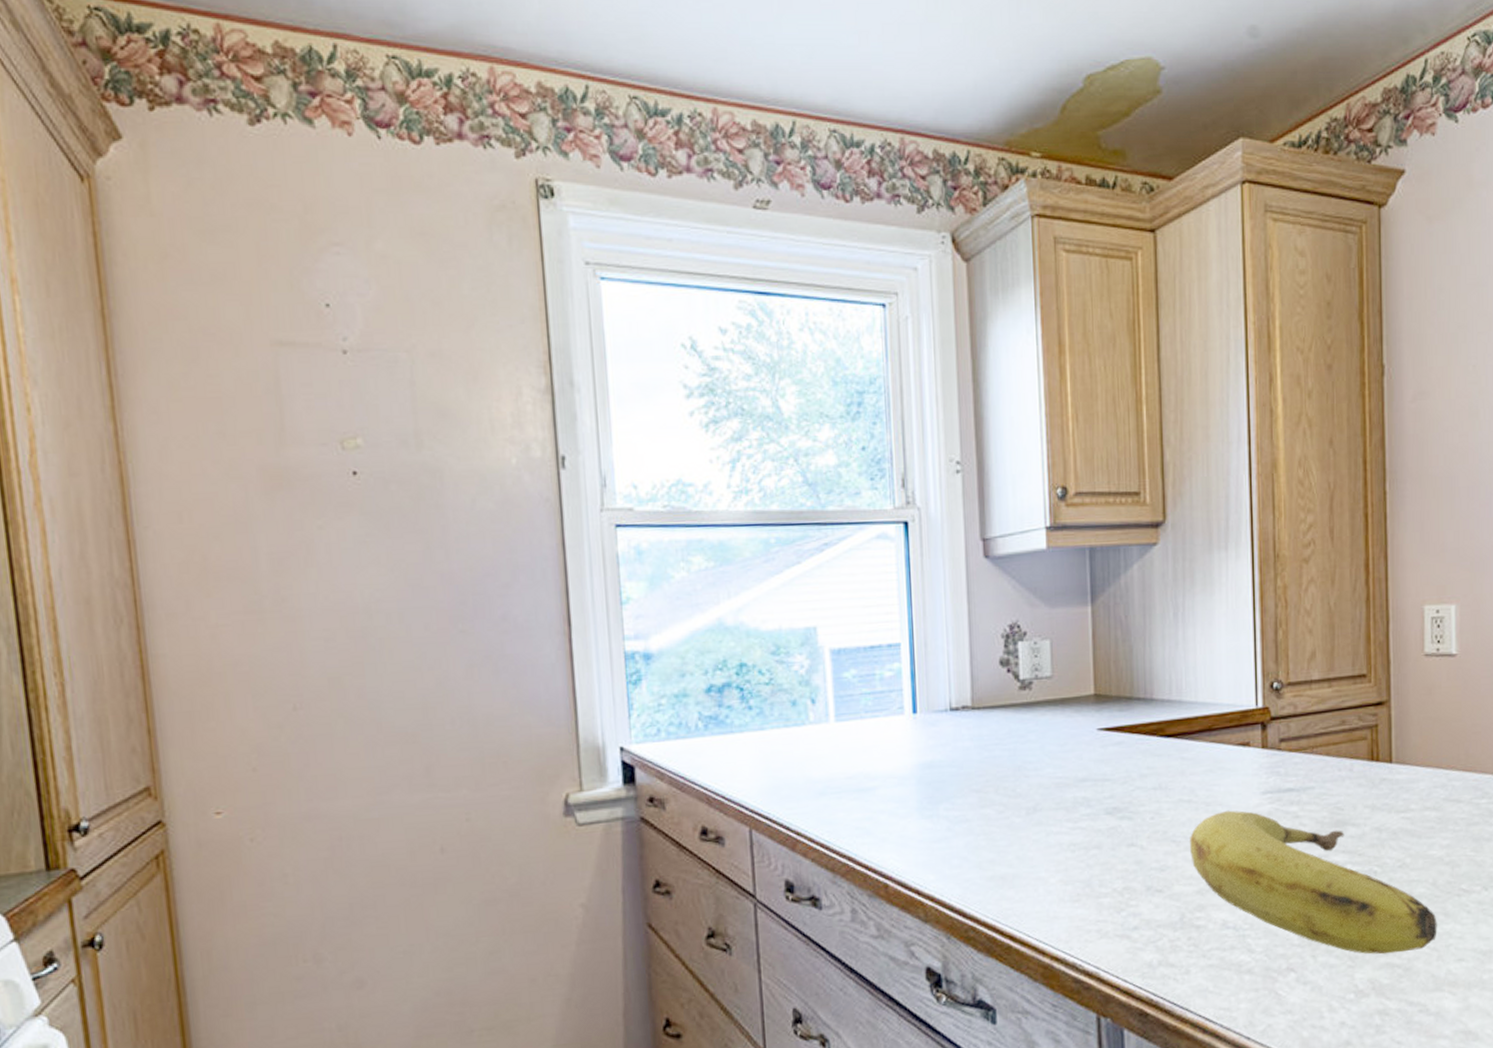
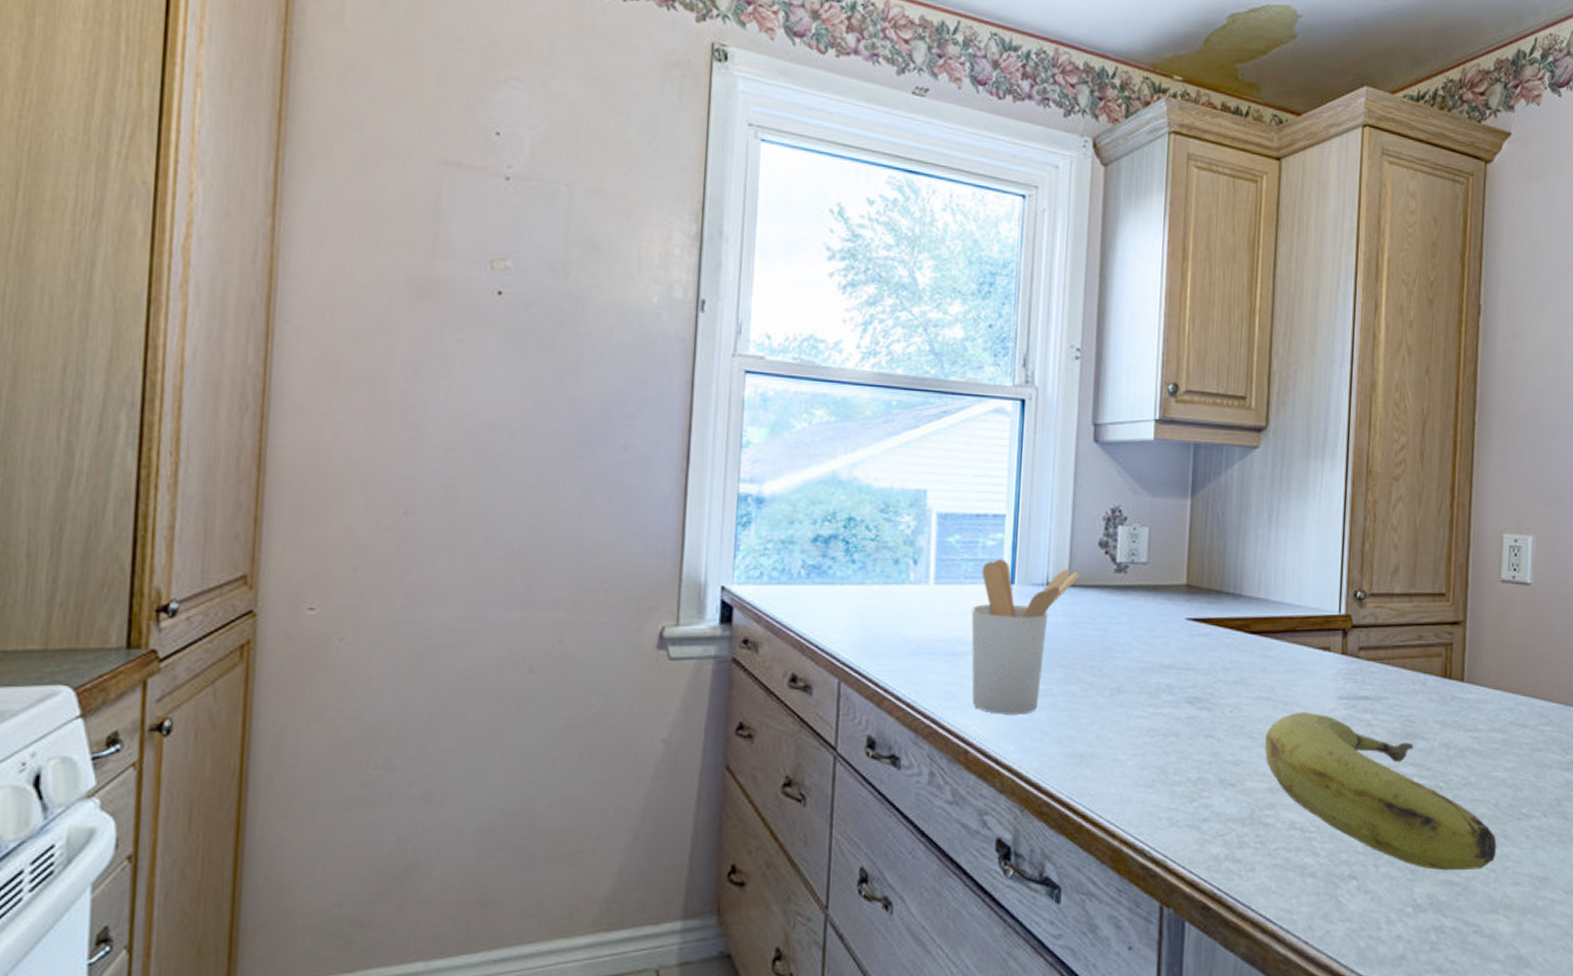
utensil holder: none [876,689,984,845] -> present [971,559,1080,715]

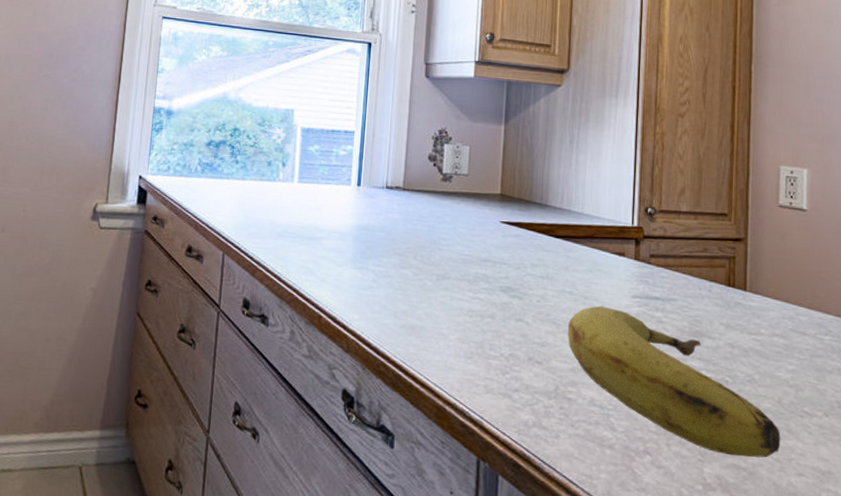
utensil holder: present [971,559,1080,715] -> none [325,166,413,290]

